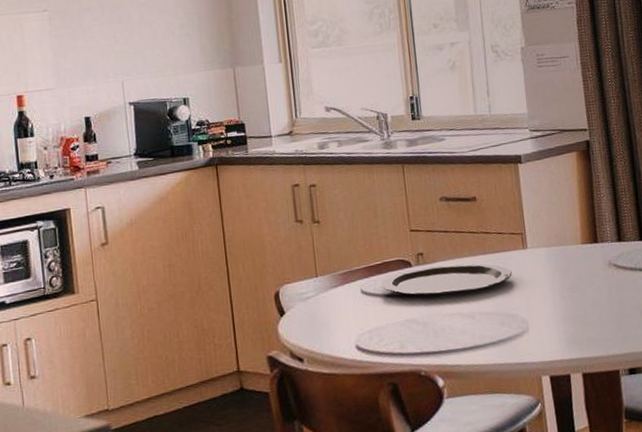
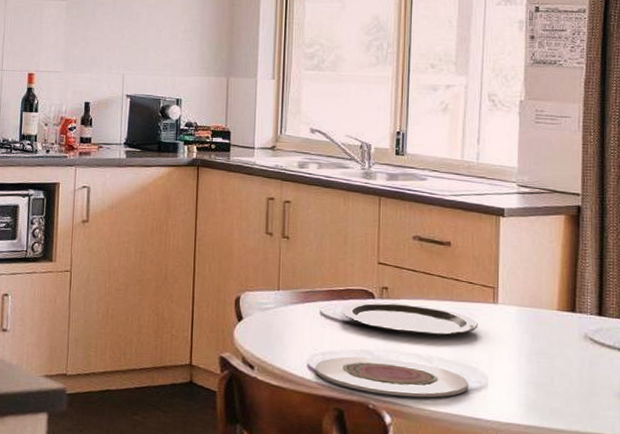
plate: none [363,320,511,361] -> present [314,356,468,398]

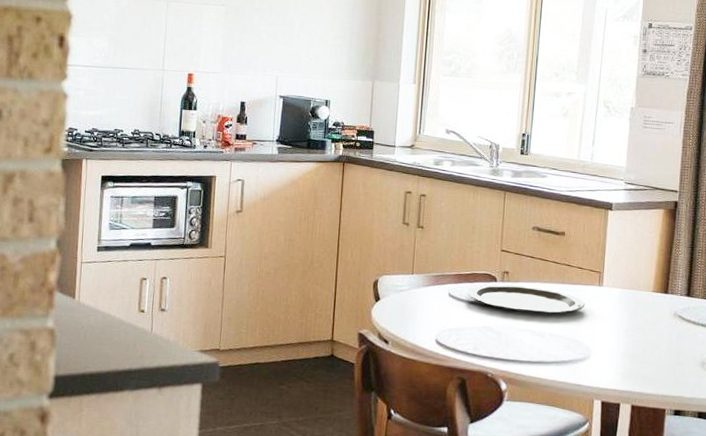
plate: present [314,356,468,398] -> none [442,332,574,368]

